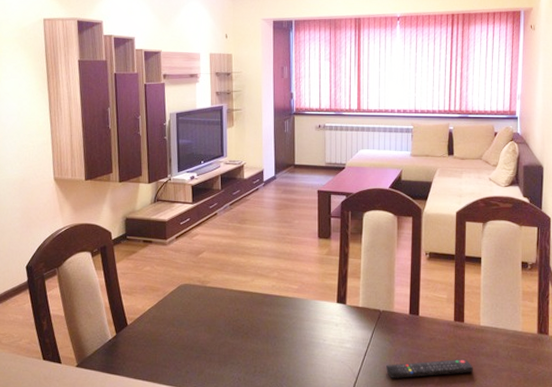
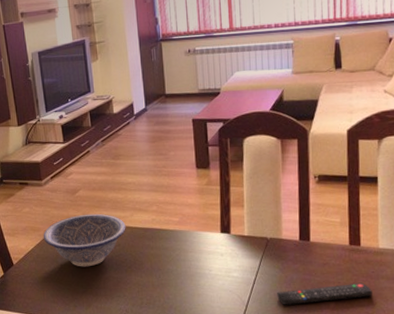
decorative bowl: none [161,276,246,331] -> present [43,213,126,267]

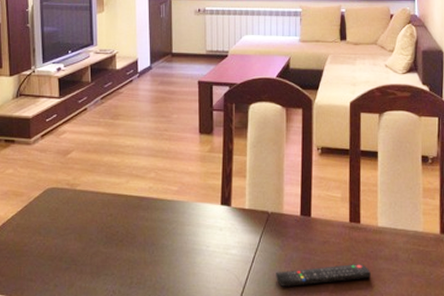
decorative bowl: present [43,213,126,267] -> none [26,178,120,240]

